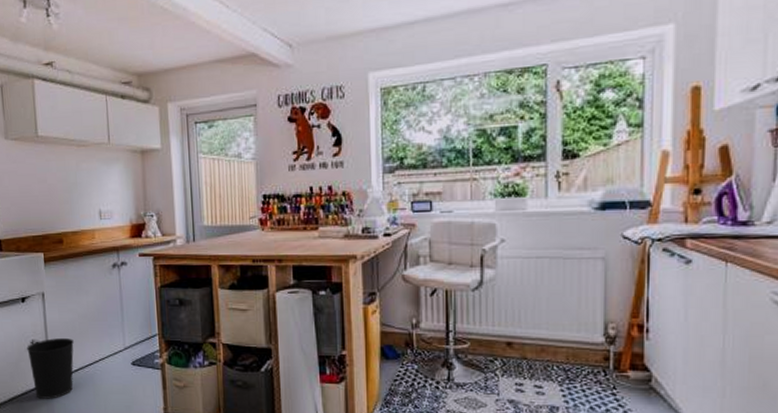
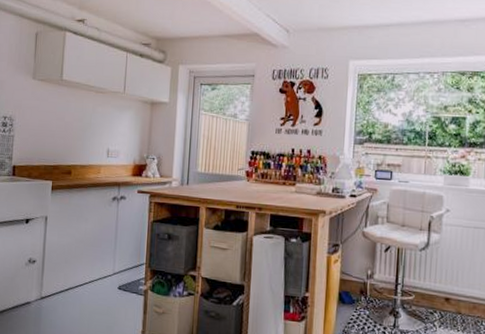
wastebasket: present [27,338,74,399] -> none [24,258,68,314]

